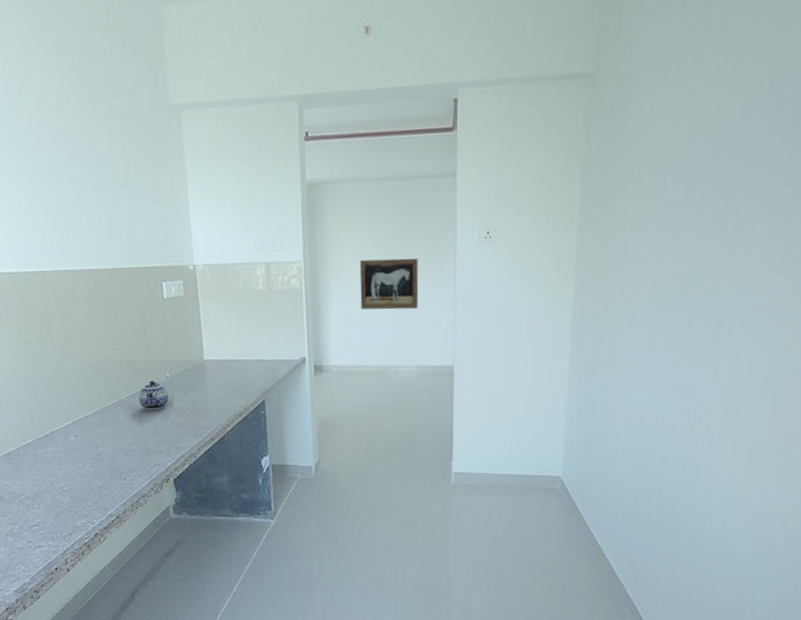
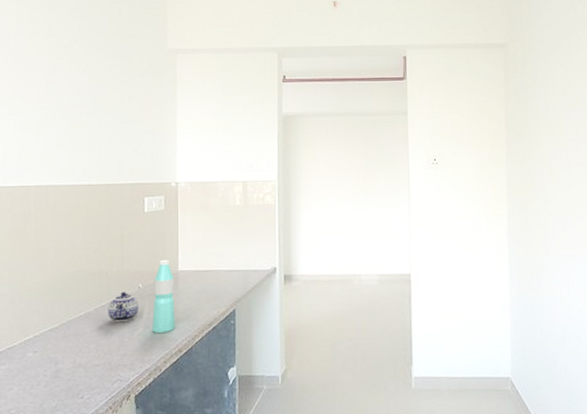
water bottle: none [181,348,206,421] -> present [152,259,175,333]
wall art: present [359,258,419,310] -> none [327,179,379,224]

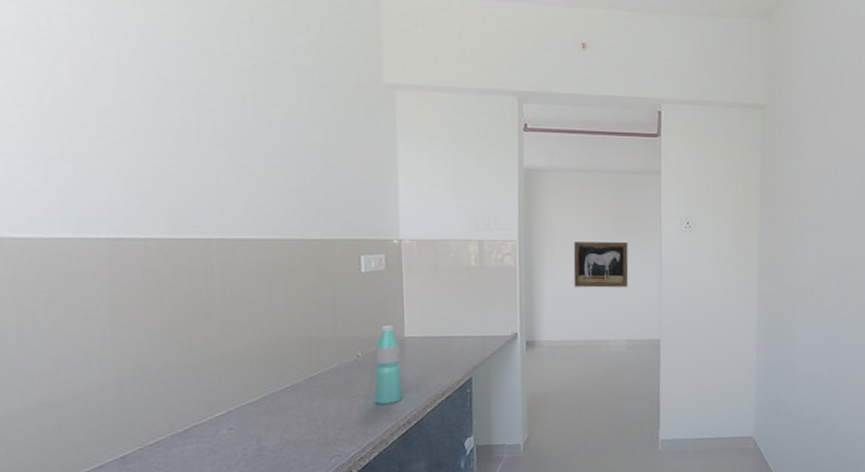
teapot: present [108,291,139,323] -> none [320,360,359,394]
wall art: none [327,179,379,224] -> present [573,241,629,288]

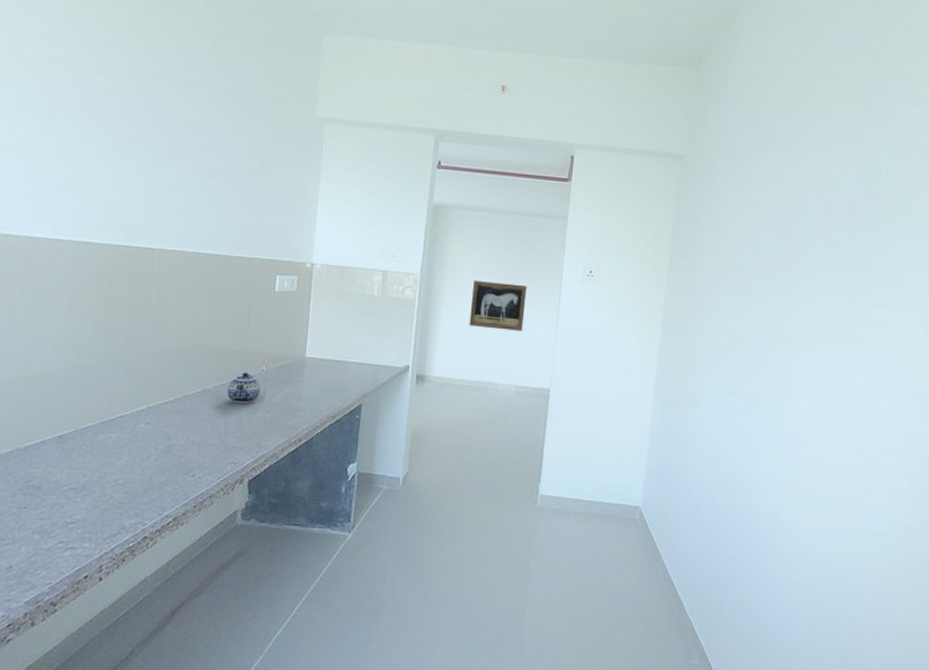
teapot: none [320,360,359,394] -> present [227,372,261,404]
water bottle: present [375,324,403,404] -> none [272,343,300,420]

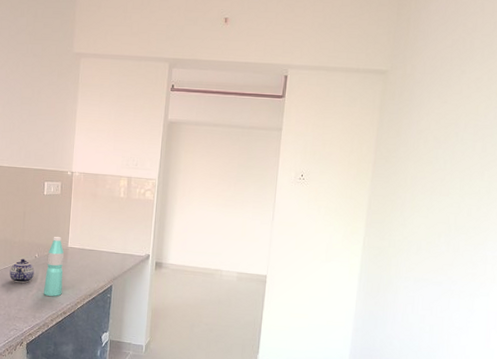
water bottle: none [272,343,300,420] -> present [44,236,64,297]
wall art: present [469,281,527,331] -> none [198,184,247,227]

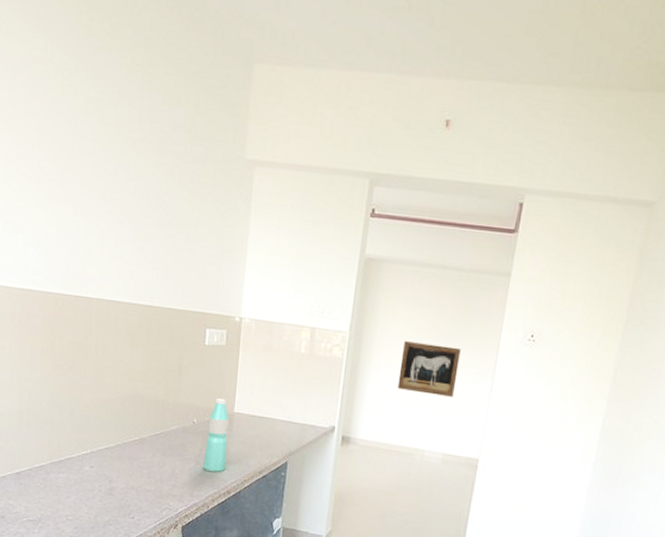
teapot: present [9,258,35,284] -> none [161,423,192,454]
wall art: none [198,184,247,227] -> present [397,341,461,397]

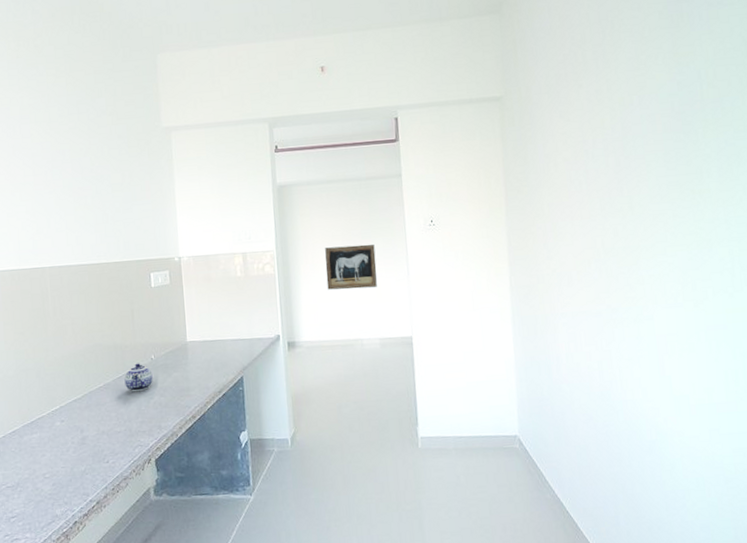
teapot: none [161,423,192,454] -> present [124,363,153,392]
water bottle: present [203,397,229,472] -> none [165,331,188,401]

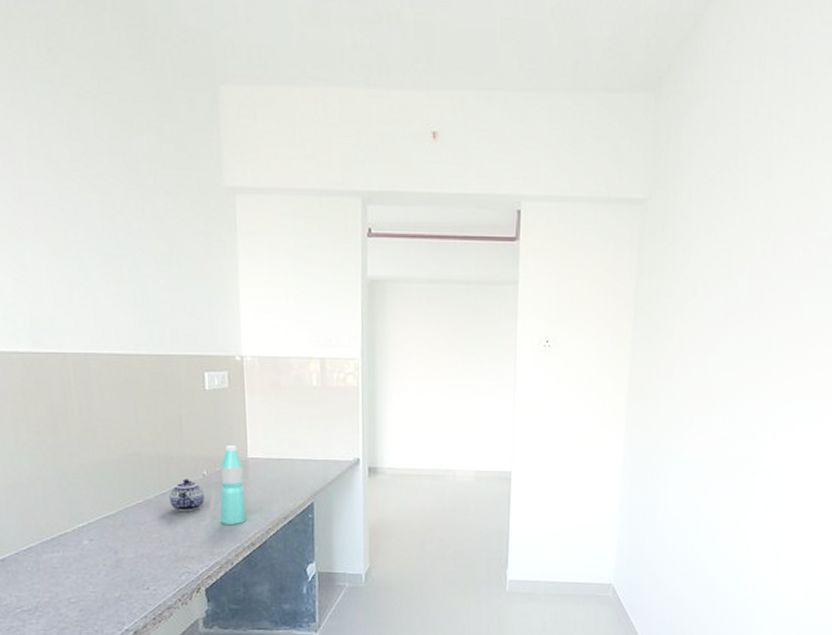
water bottle: none [165,331,188,401] -> present [220,444,247,524]
wall art: present [325,244,377,290] -> none [419,361,479,412]

